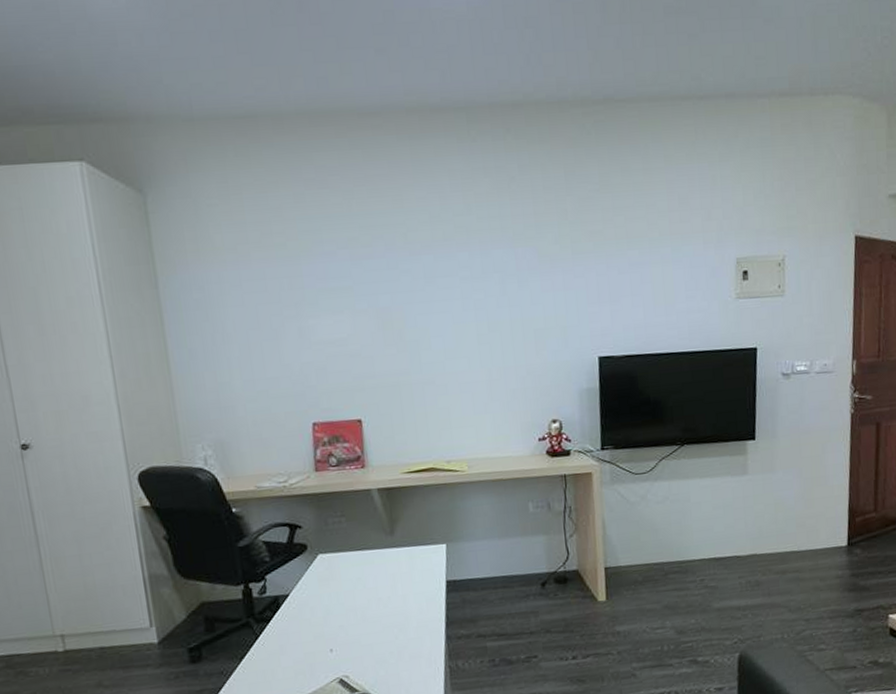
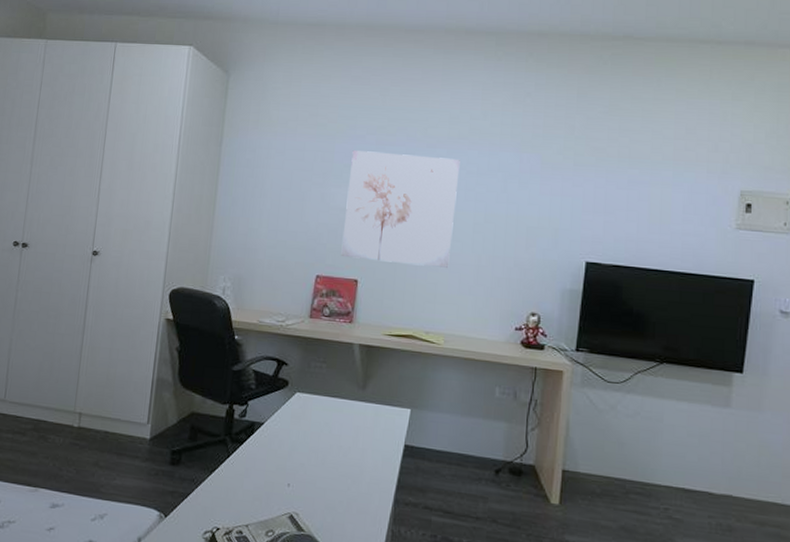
wall art: none [324,264,459,397] -> present [341,150,460,269]

